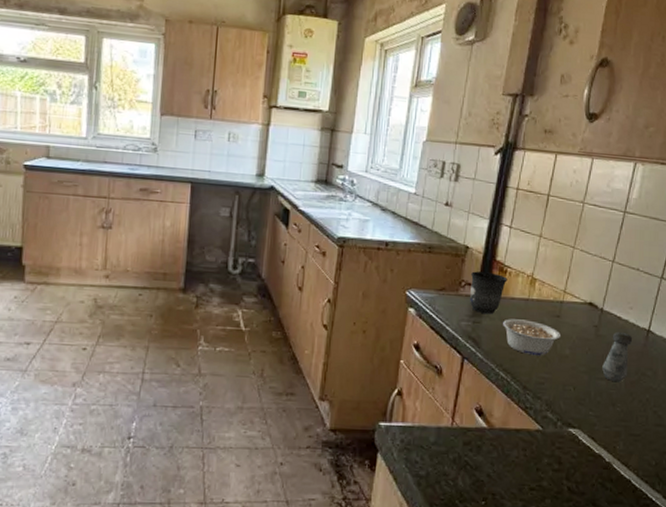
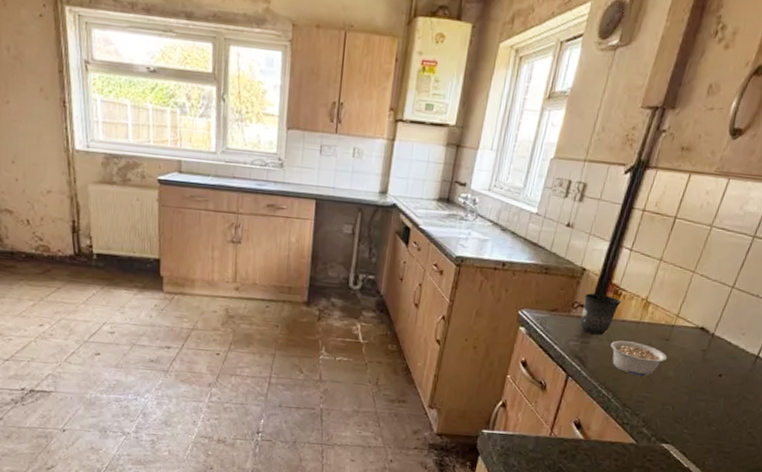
salt shaker: present [602,331,633,383] -> none [703,356,740,404]

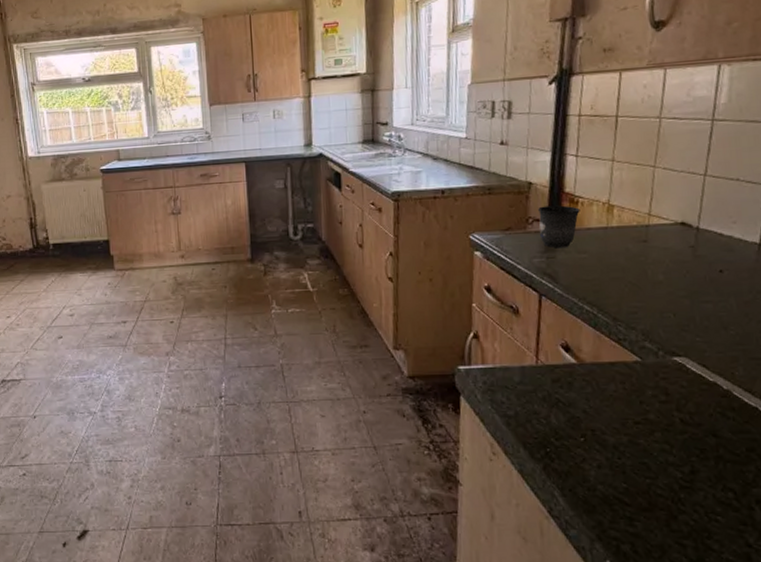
legume: present [610,340,667,377] -> none [581,249,650,285]

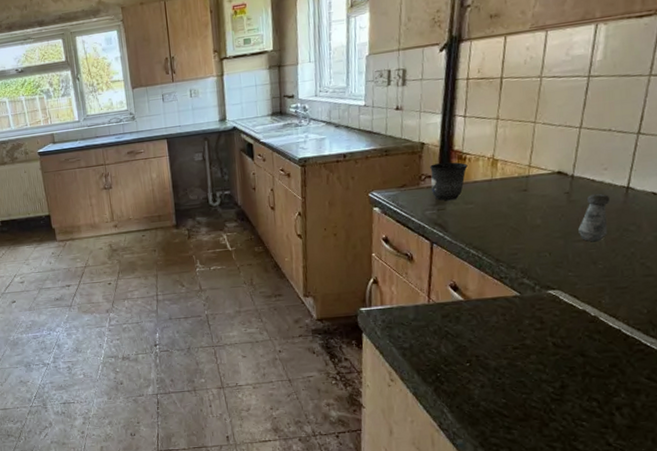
salt shaker: none [706,249,741,304] -> present [578,193,611,242]

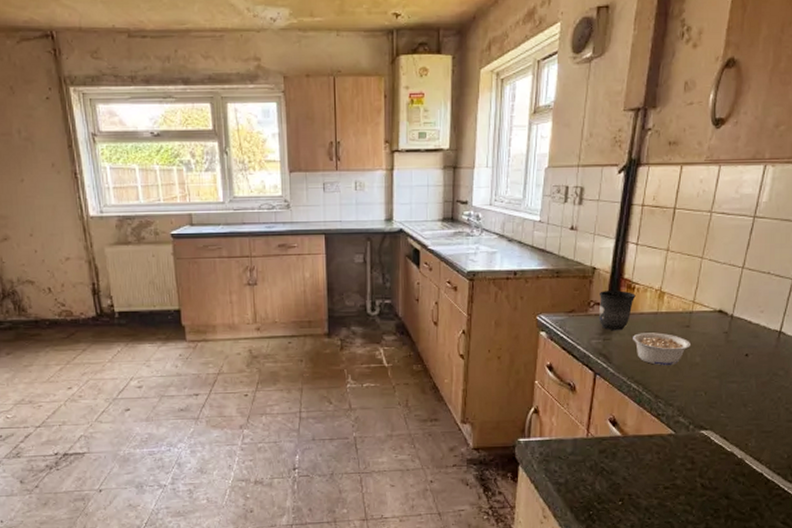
legume: none [468,199,530,231] -> present [633,332,690,366]
salt shaker: present [578,193,611,242] -> none [733,335,764,384]

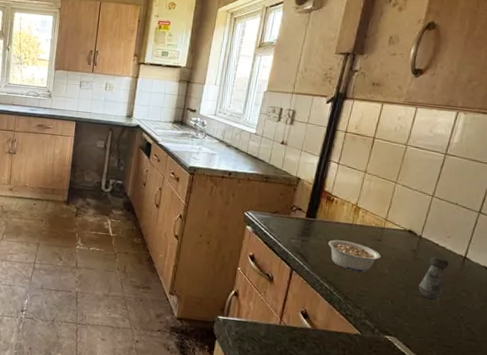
mug: present [598,290,636,331] -> none [299,199,334,235]
salt shaker: none [733,335,764,384] -> present [419,256,449,300]

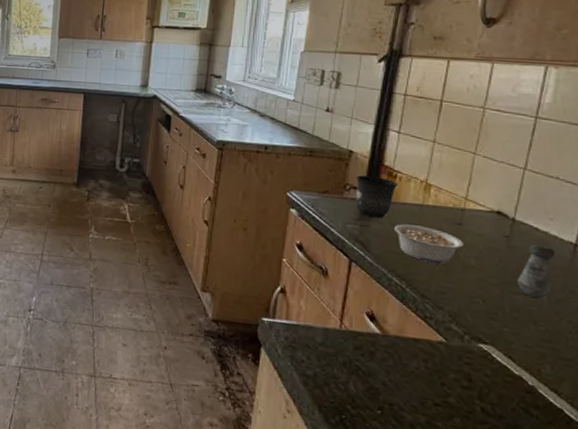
mug: none [299,199,334,235] -> present [355,175,398,219]

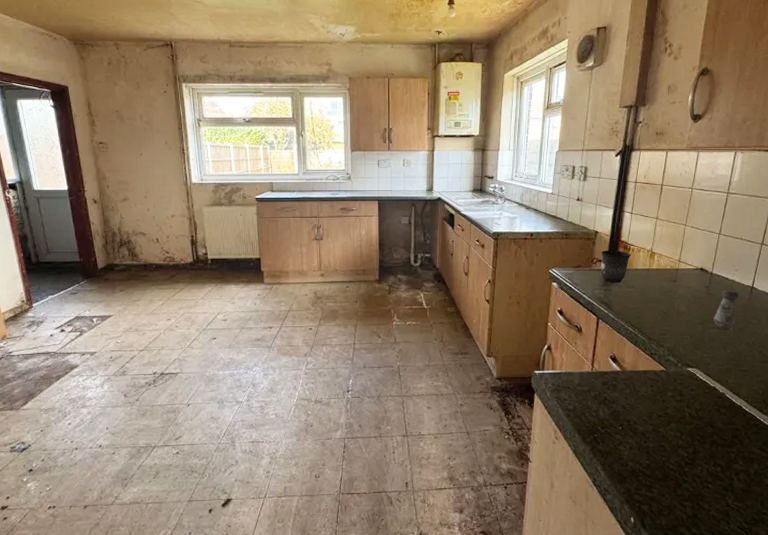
legume: present [394,224,463,265] -> none [629,285,677,313]

